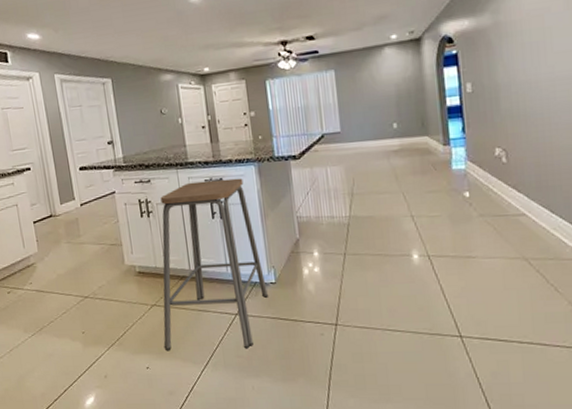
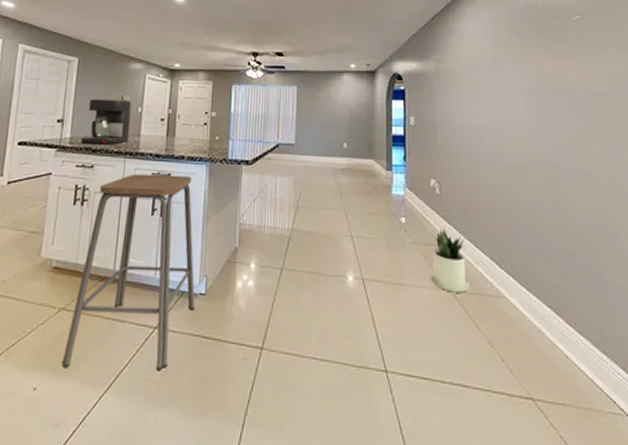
coffee maker: none [131,113,177,161] -> present [80,99,132,145]
planter: none [500,197,545,260] -> present [429,228,469,293]

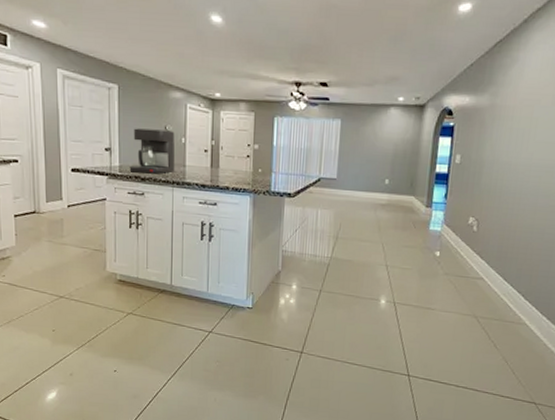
bar stool: present [61,174,195,371] -> none [134,202,243,365]
planter: present [429,228,469,293] -> none [456,262,495,318]

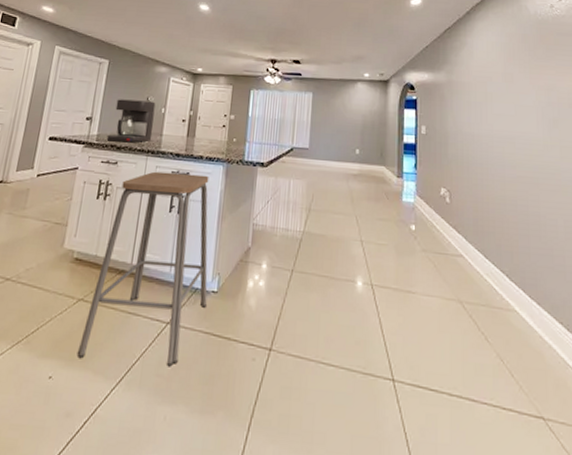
bar stool: none [134,202,243,365] -> present [77,171,209,367]

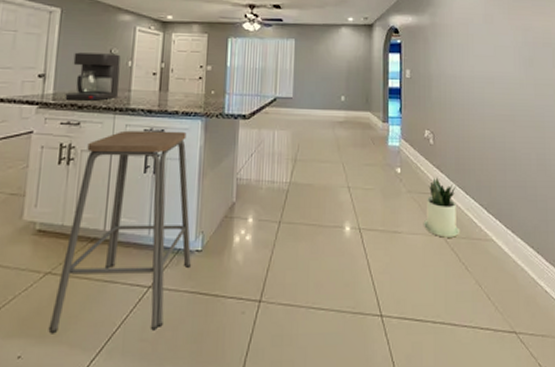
planter: none [438,237,478,304] -> present [423,177,459,238]

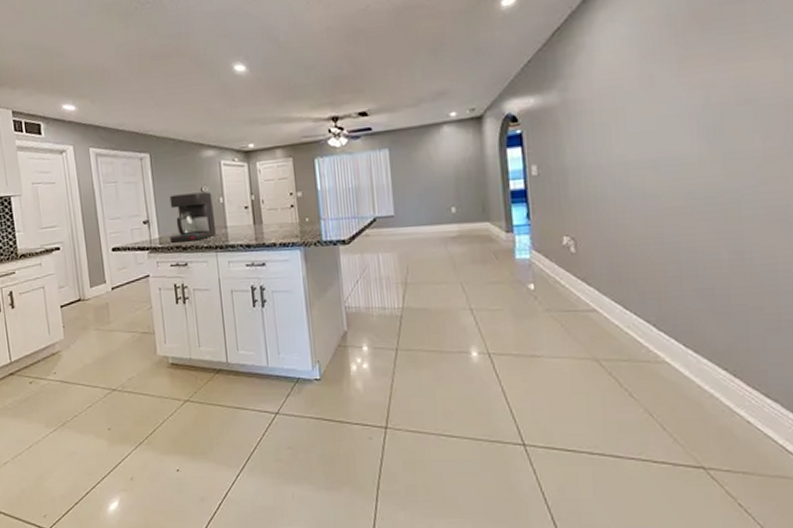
bar stool: present [48,130,191,334] -> none [196,263,312,453]
planter: present [423,177,459,238] -> none [568,291,618,361]

